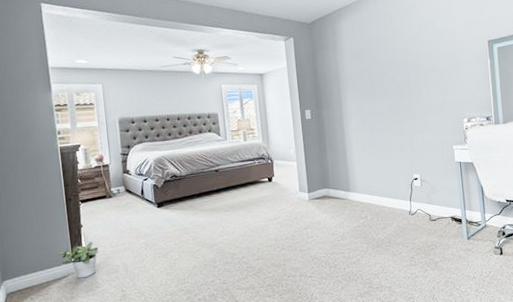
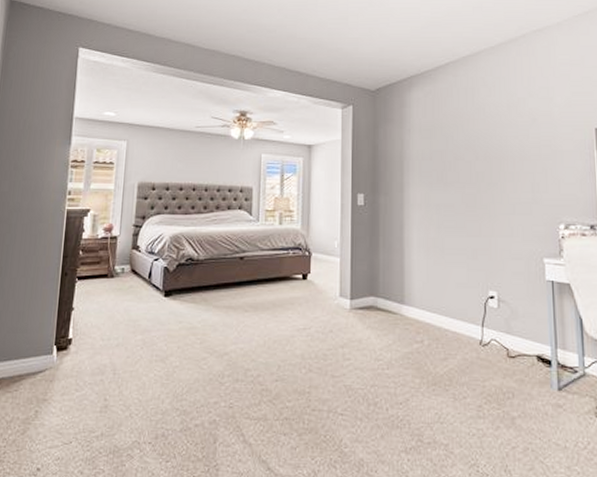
potted plant: present [58,242,99,279] -> none [39,330,87,376]

